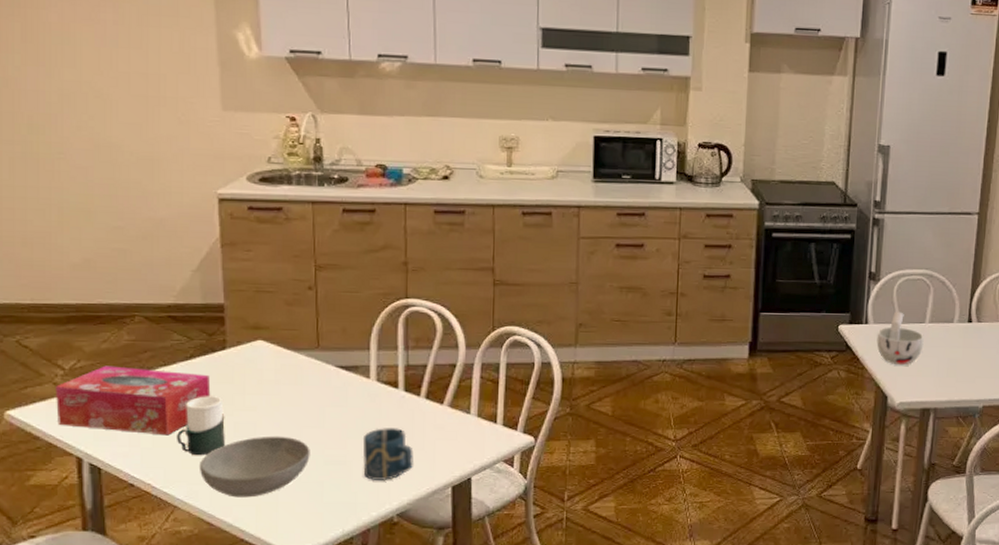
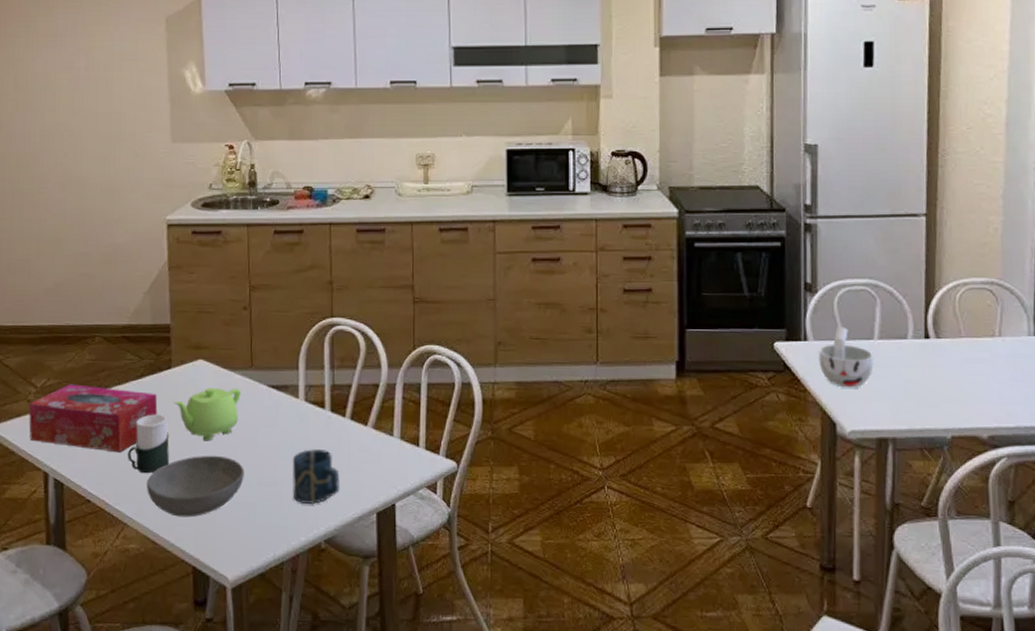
teapot: none [230,369,306,422] -> present [174,388,241,441]

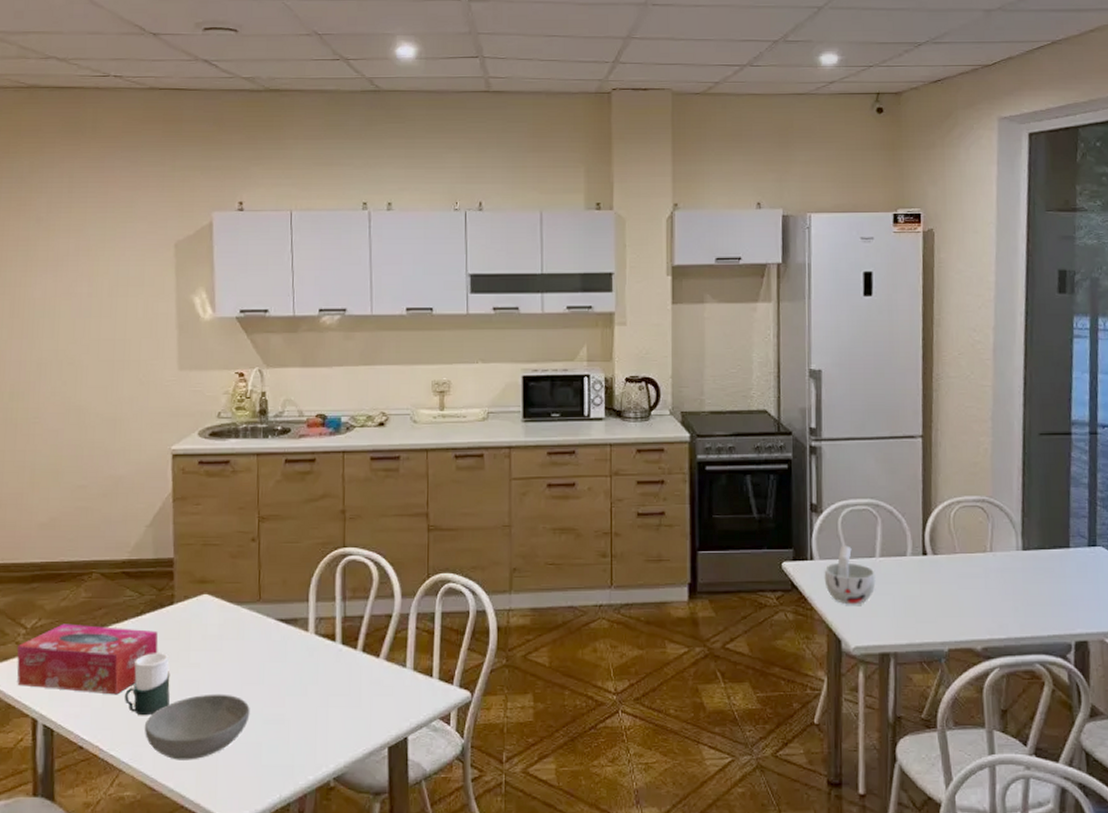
teapot: present [174,388,241,441] -> none [176,624,248,679]
cup: present [292,449,341,505] -> none [300,684,351,742]

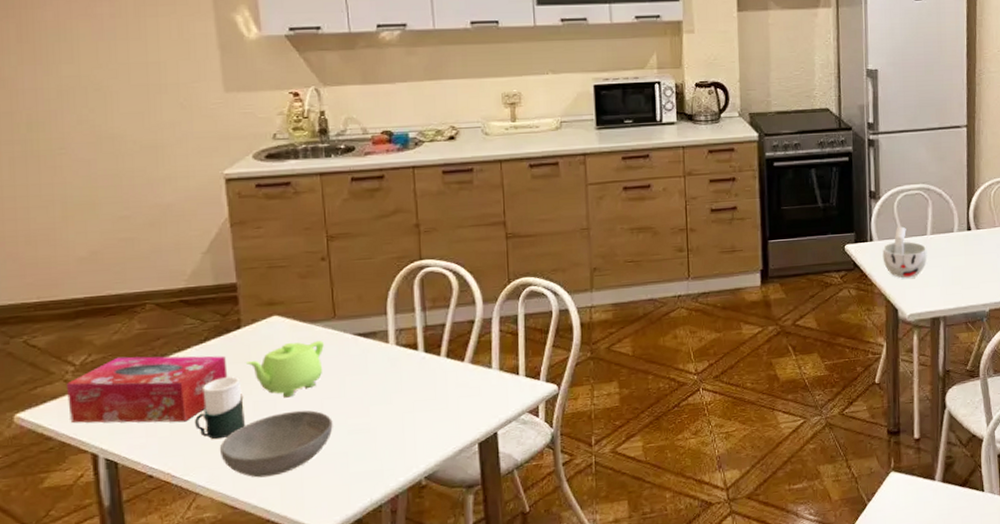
teapot: none [176,624,248,679] -> present [247,341,324,398]

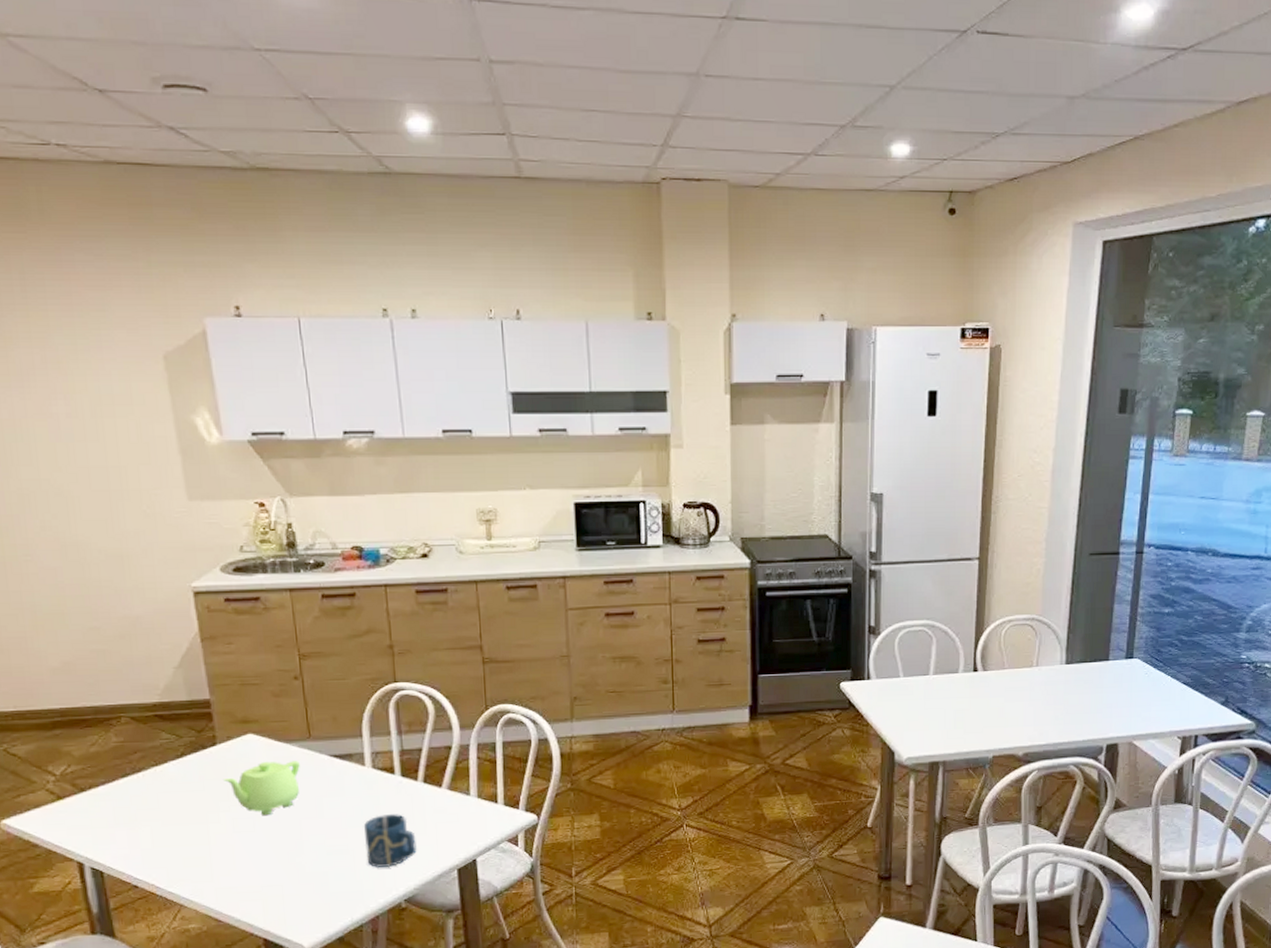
tissue box: present [65,355,228,423] -> none [47,769,206,836]
cup: present [195,376,245,440] -> none [176,793,225,854]
bowl: present [219,410,333,478] -> none [200,829,312,893]
cup: none [385,390,439,446] -> present [363,814,418,869]
cup: present [882,226,928,279] -> none [880,665,929,720]

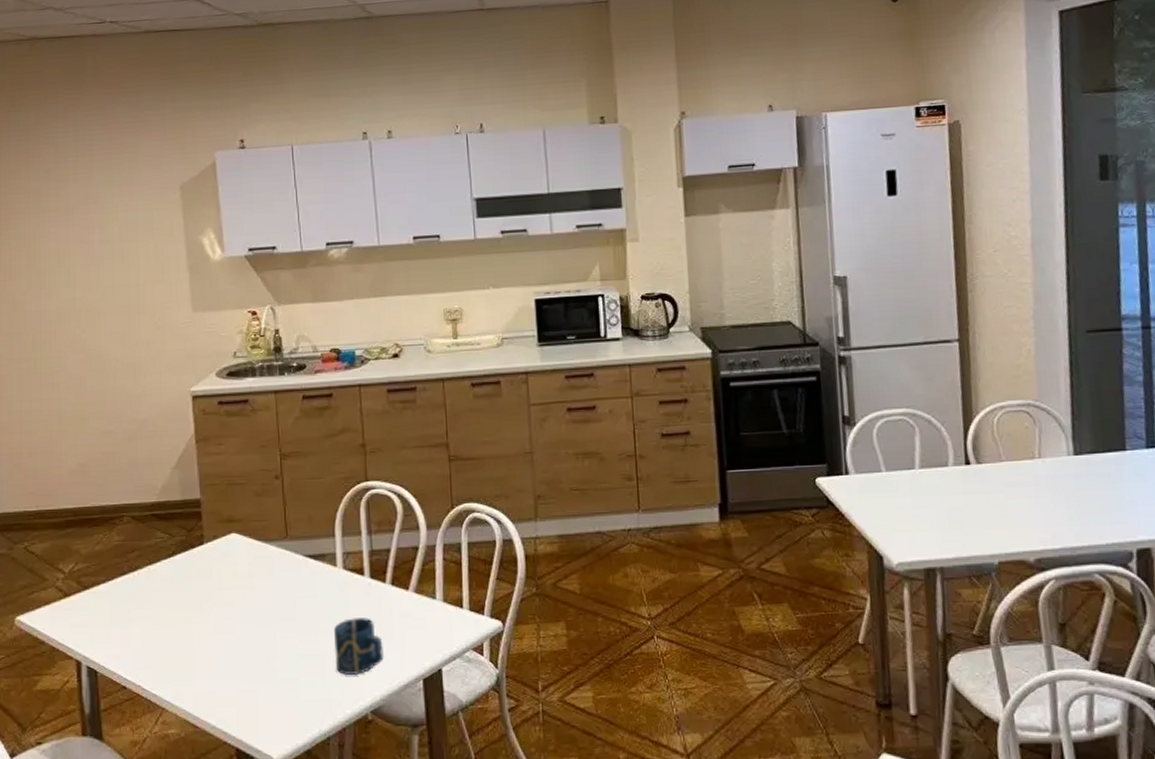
teapot: present [224,761,300,816] -> none [208,561,277,617]

